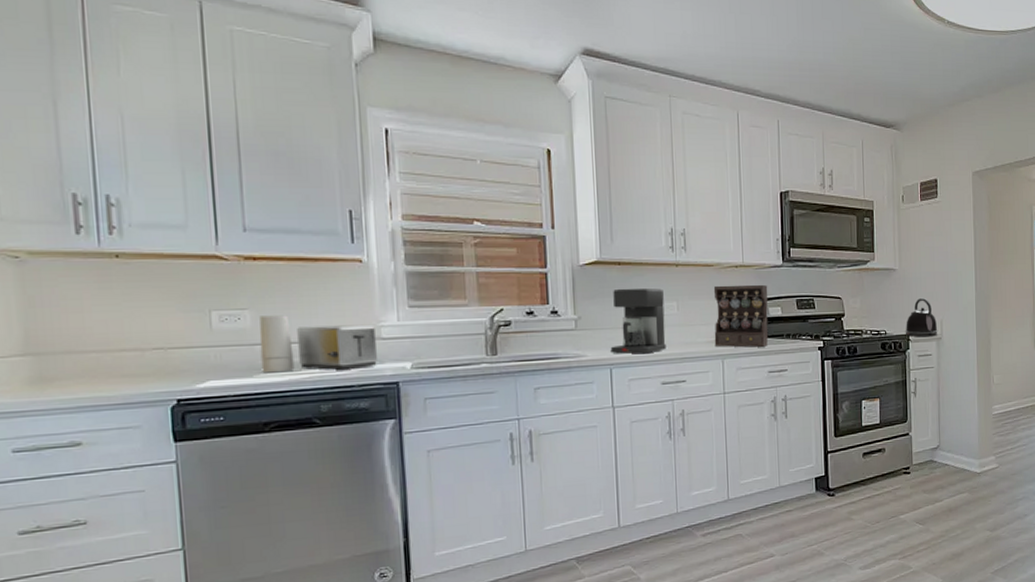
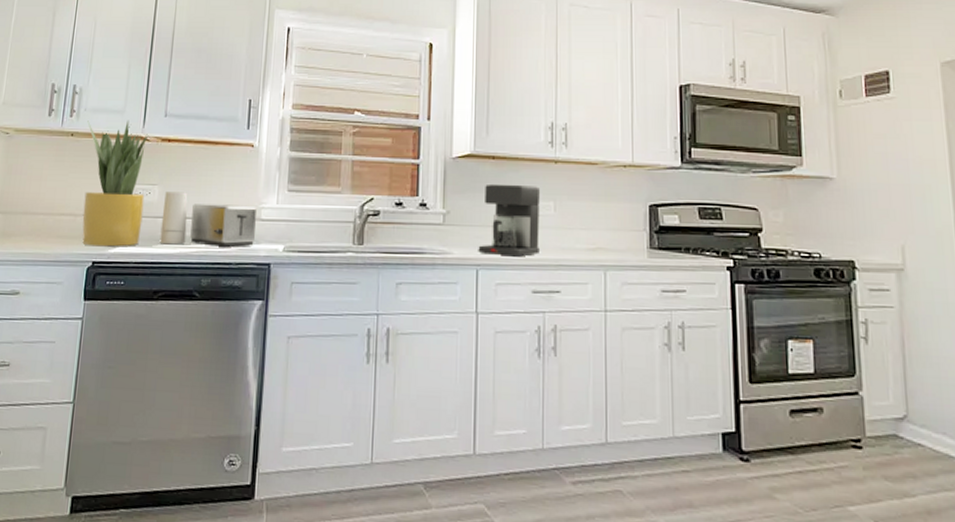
planter: none [136,236,236,383] -> present [82,120,149,247]
spice rack: present [713,284,768,348] -> none [596,186,663,260]
kettle: present [905,297,938,337] -> none [848,215,898,267]

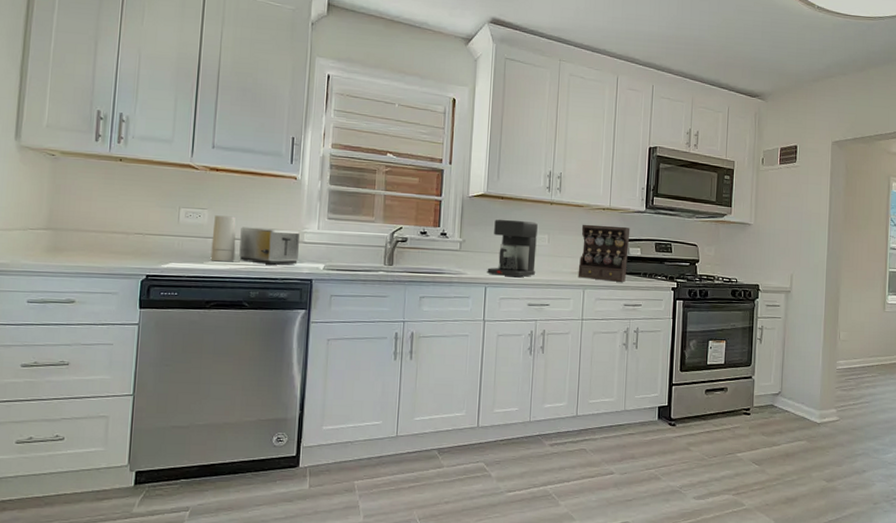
planter: present [82,120,149,247] -> none [134,148,198,263]
spice rack: none [596,186,663,260] -> present [578,224,631,282]

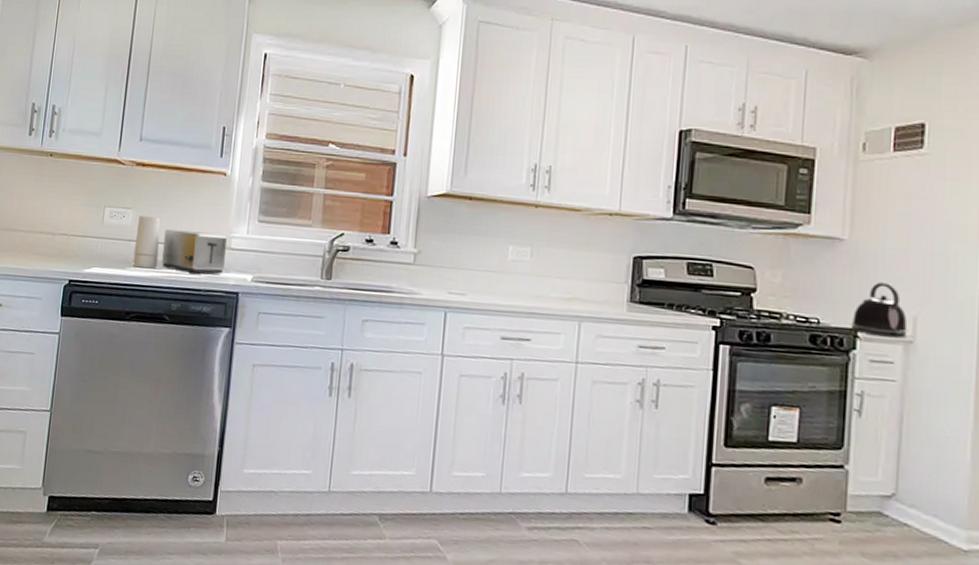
coffee maker: present [487,219,538,278] -> none [448,225,517,302]
spice rack: present [578,224,631,282] -> none [571,234,650,315]
kettle: none [755,252,788,289] -> present [850,281,908,338]

